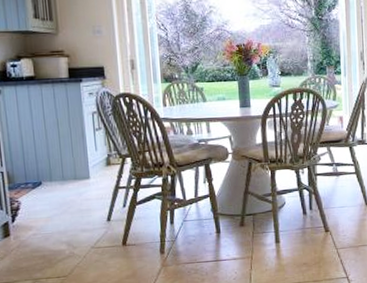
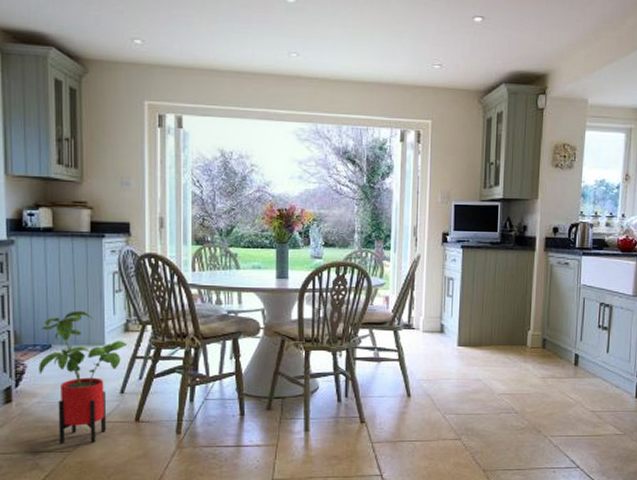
house plant: none [31,149,111,270] -> present [38,310,128,443]

